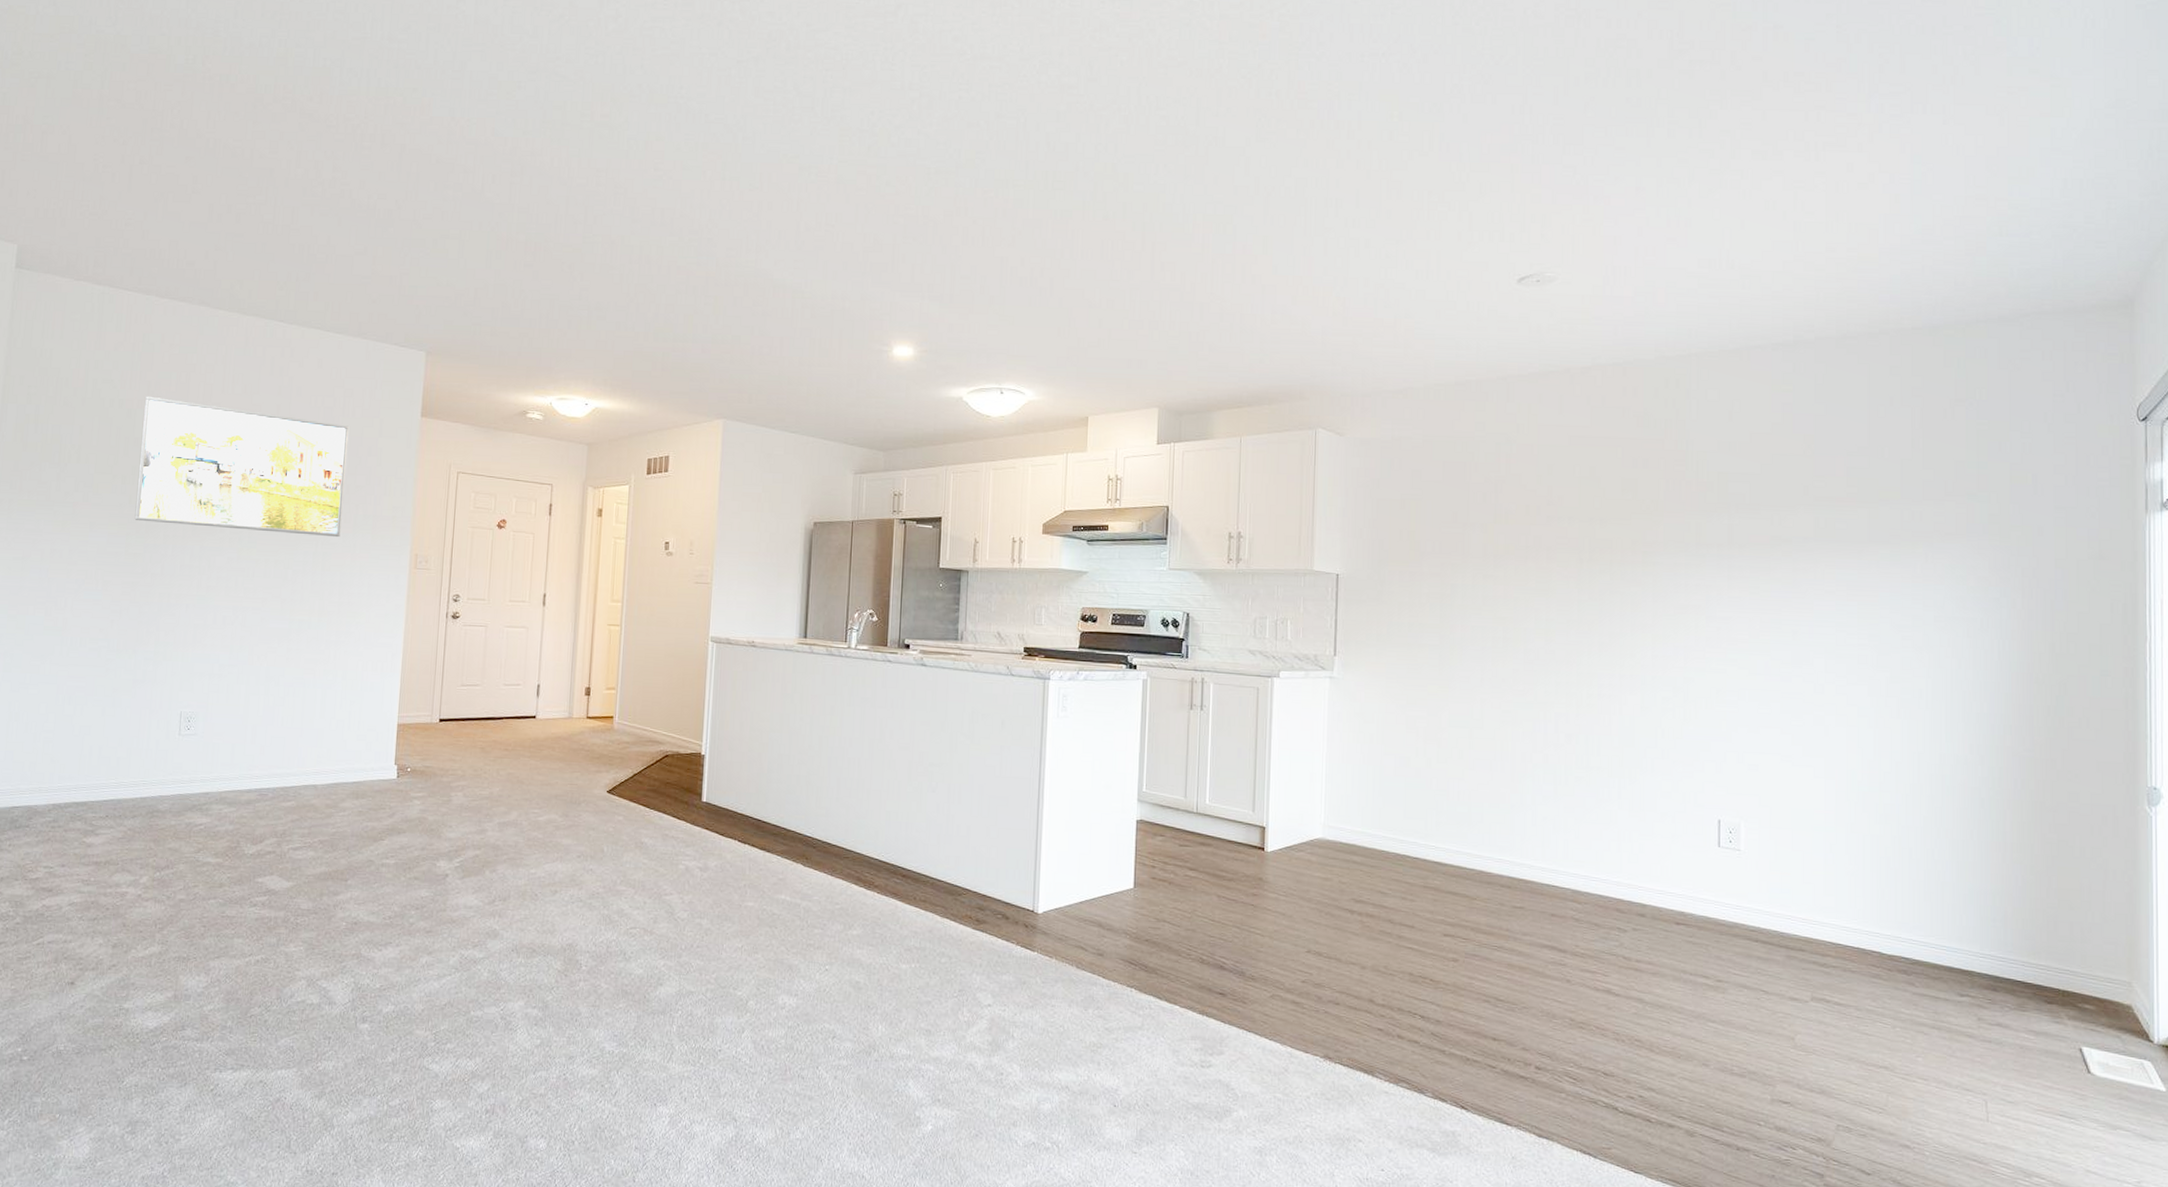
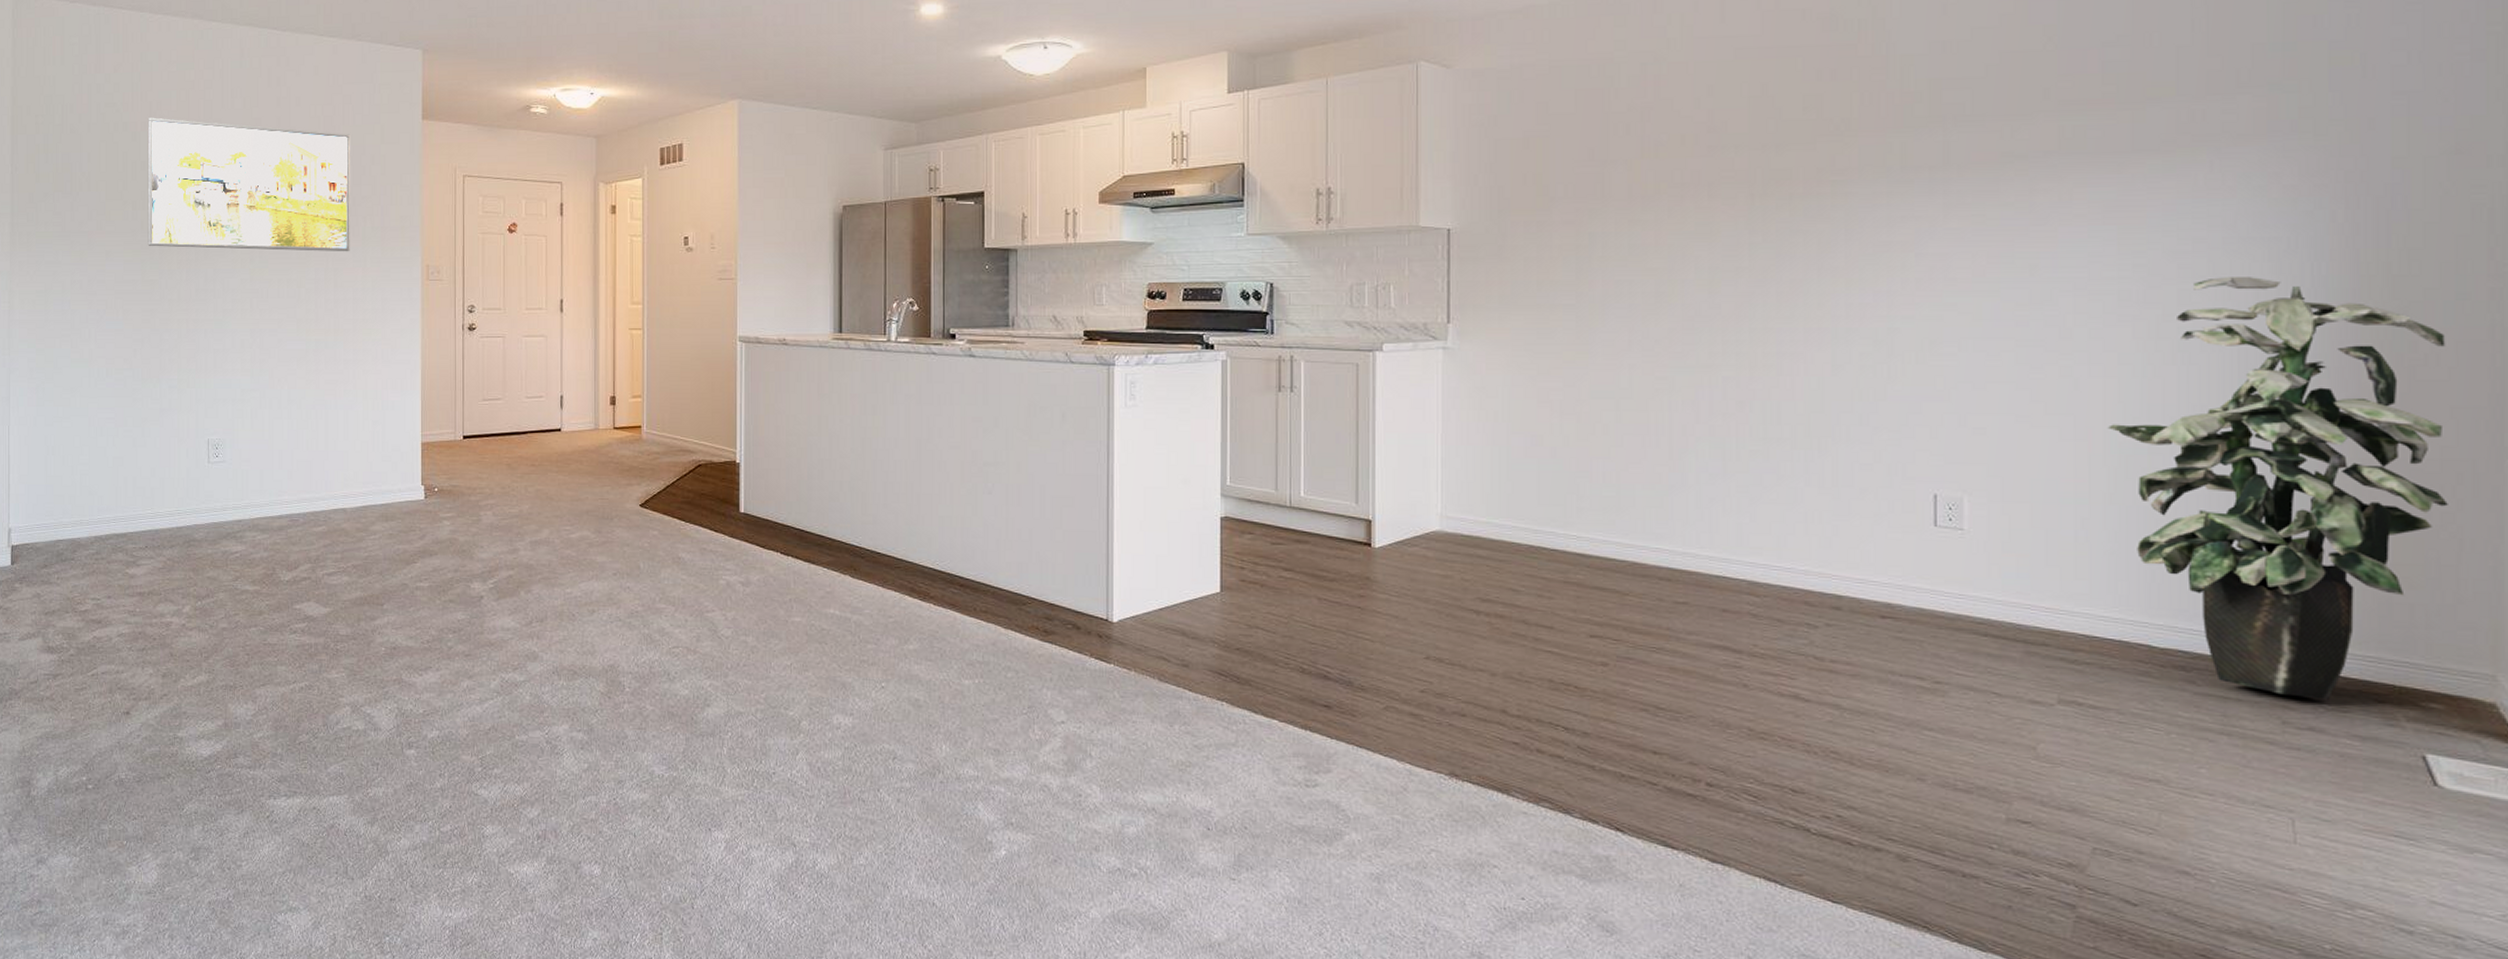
indoor plant: none [1849,648,2096,1001] -> present [2107,277,2448,700]

